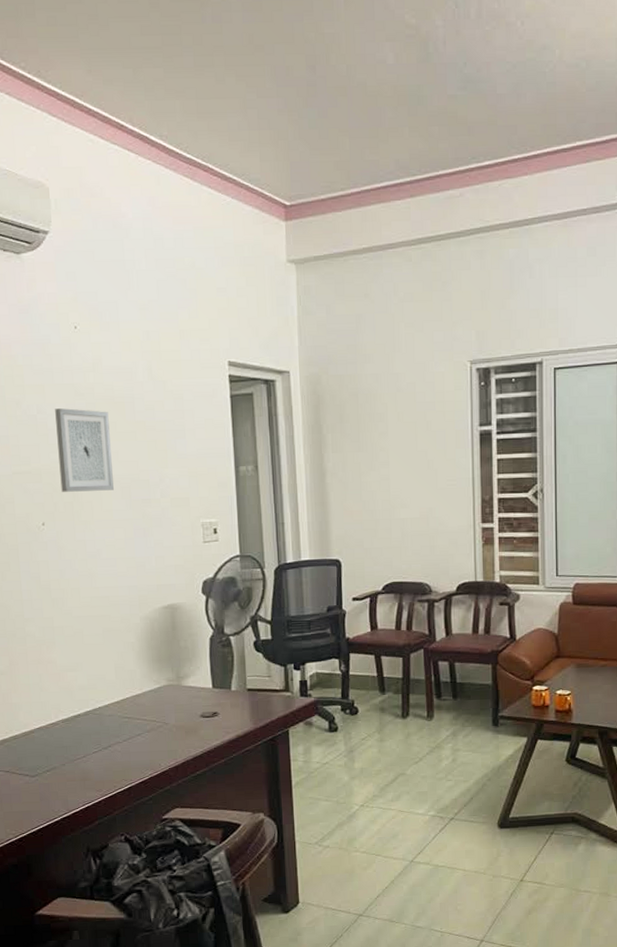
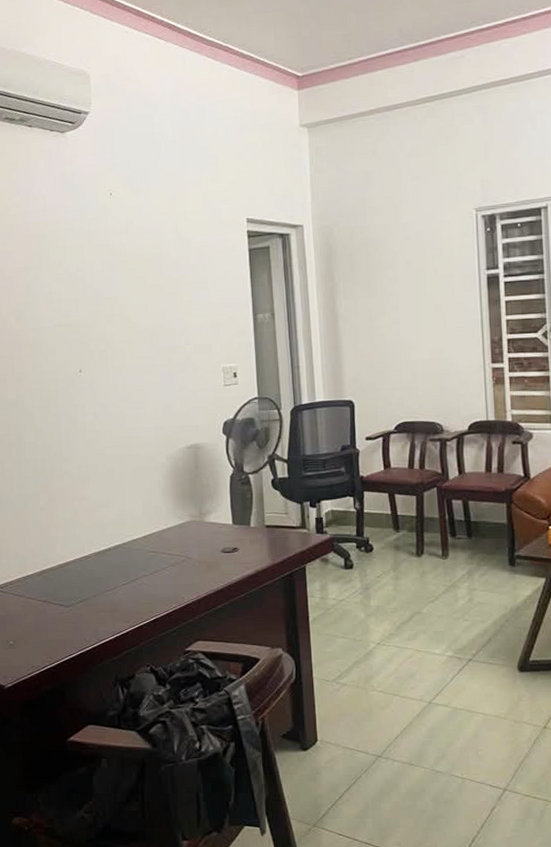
wall art: present [55,408,114,492] -> none [92,266,143,342]

